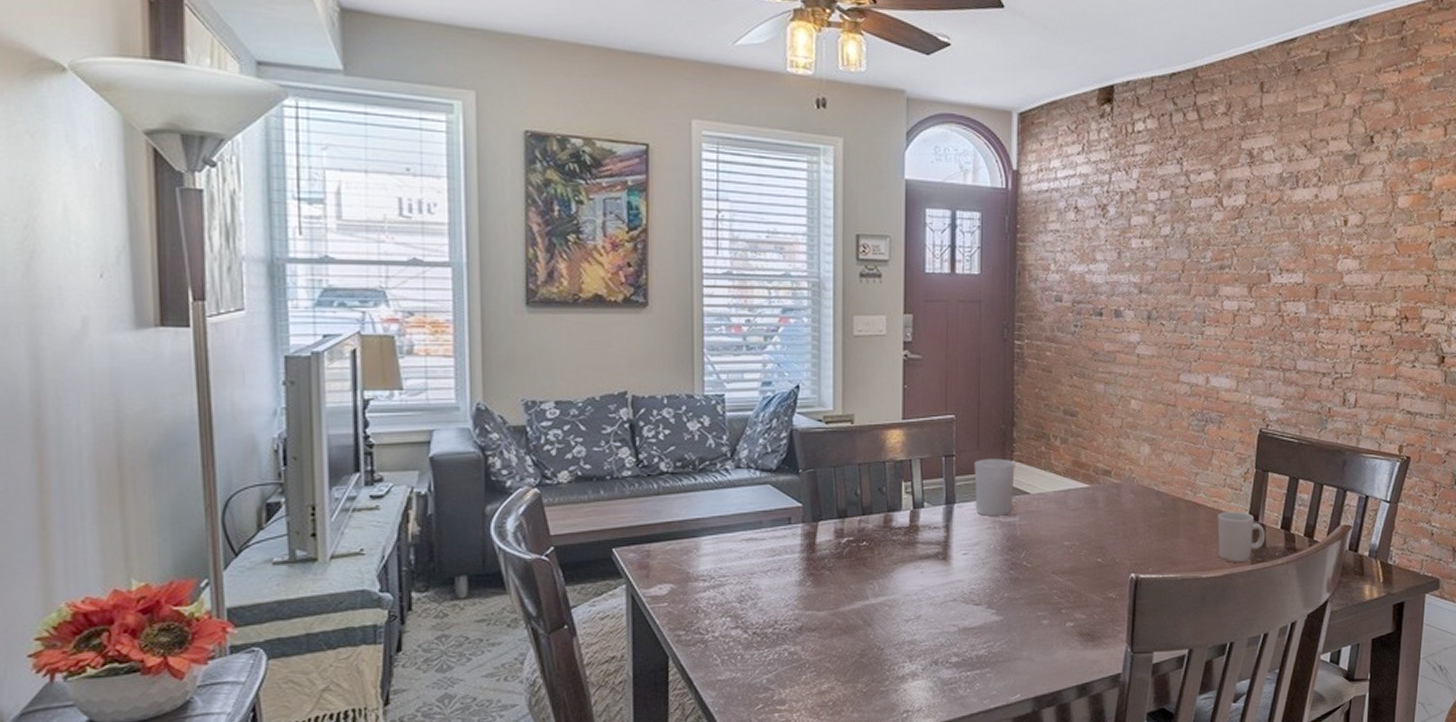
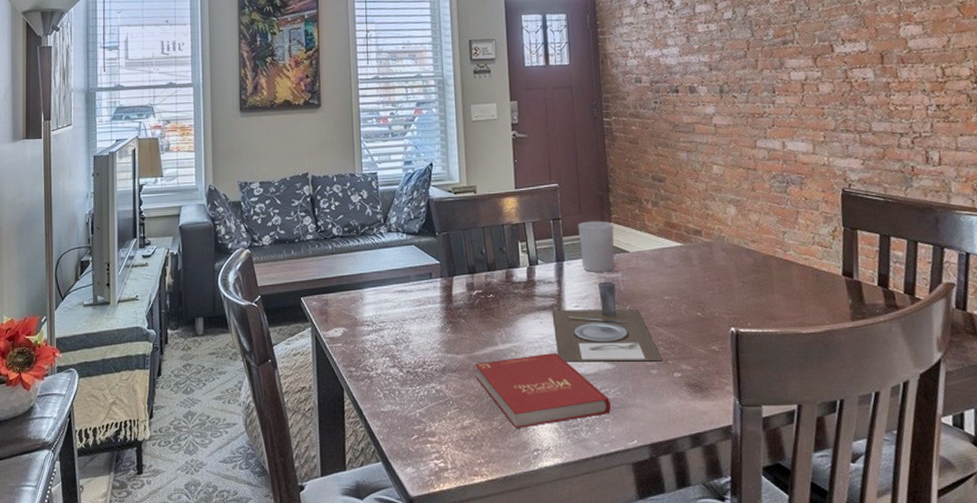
book: none [839,604,995,689] -> present [474,352,612,428]
place setting: none [936,526,1055,614] -> present [552,281,662,362]
mug: present [1217,511,1266,562] -> none [811,268,864,319]

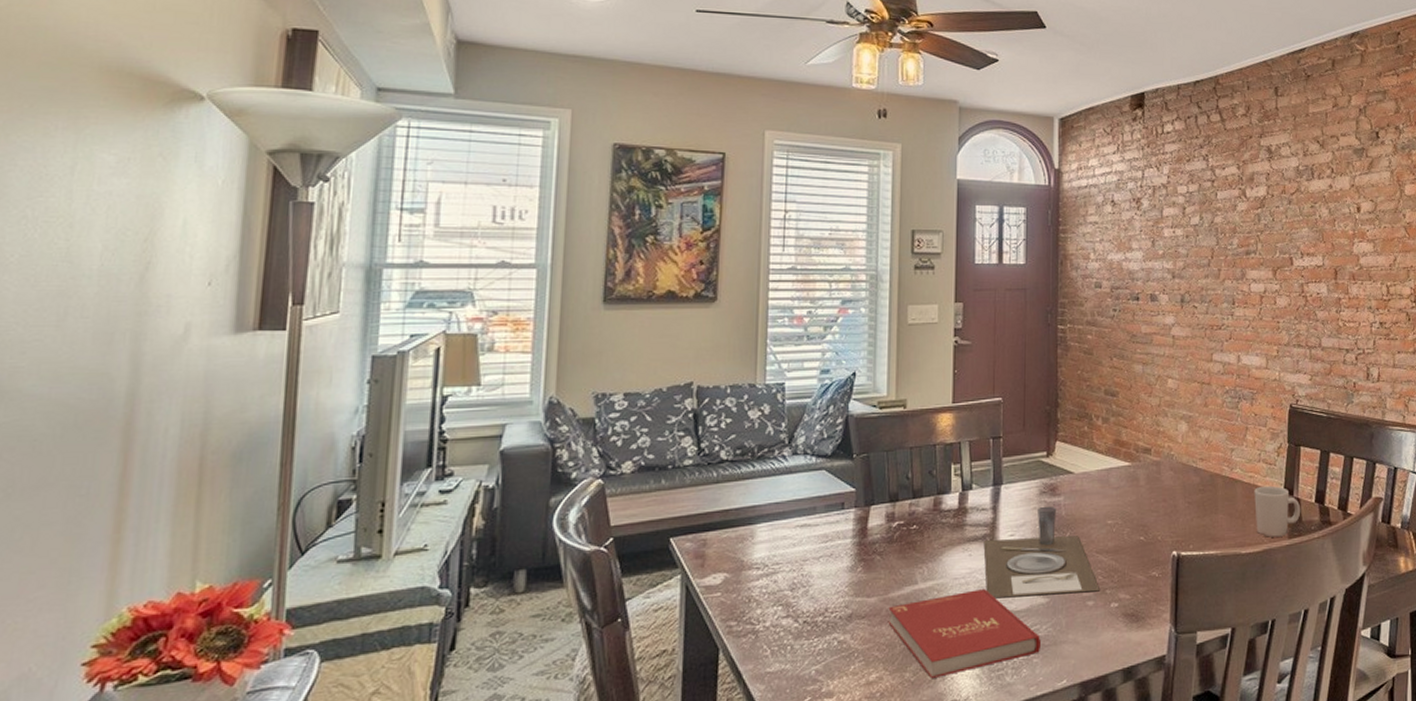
candle holder: present [578,221,615,272] -> none [1020,439,1059,497]
mug: none [811,268,864,319] -> present [1254,485,1301,537]

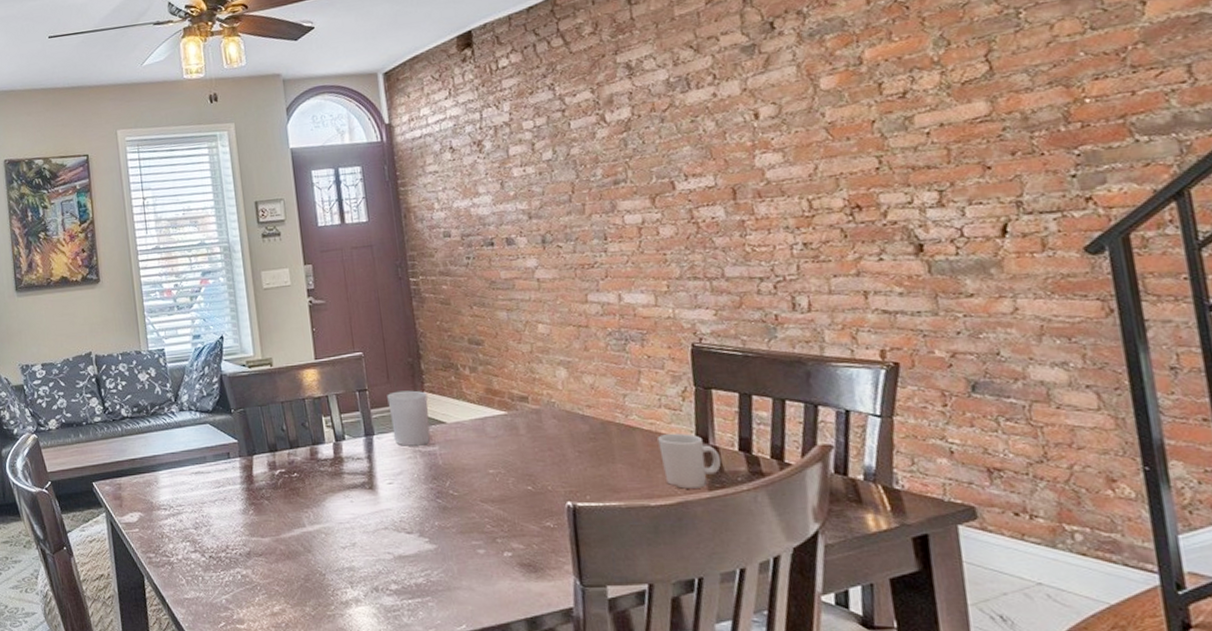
book: present [888,588,1042,678] -> none [281,532,435,614]
place setting: present [983,506,1099,597] -> none [363,455,489,542]
candle holder: none [1020,439,1059,497] -> present [387,390,430,446]

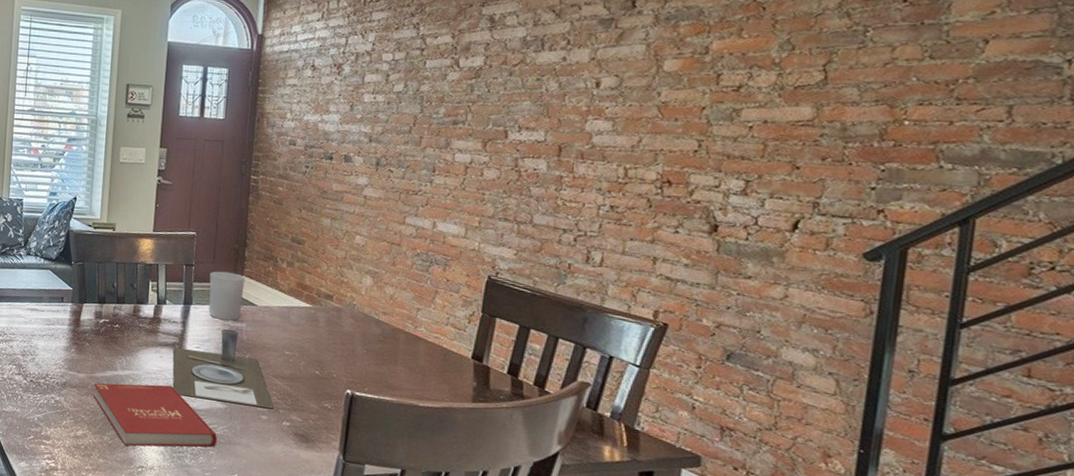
book: none [281,532,435,614] -> present [92,383,218,448]
place setting: none [363,455,489,542] -> present [172,328,273,410]
mug: present [658,433,722,489] -> none [437,348,490,399]

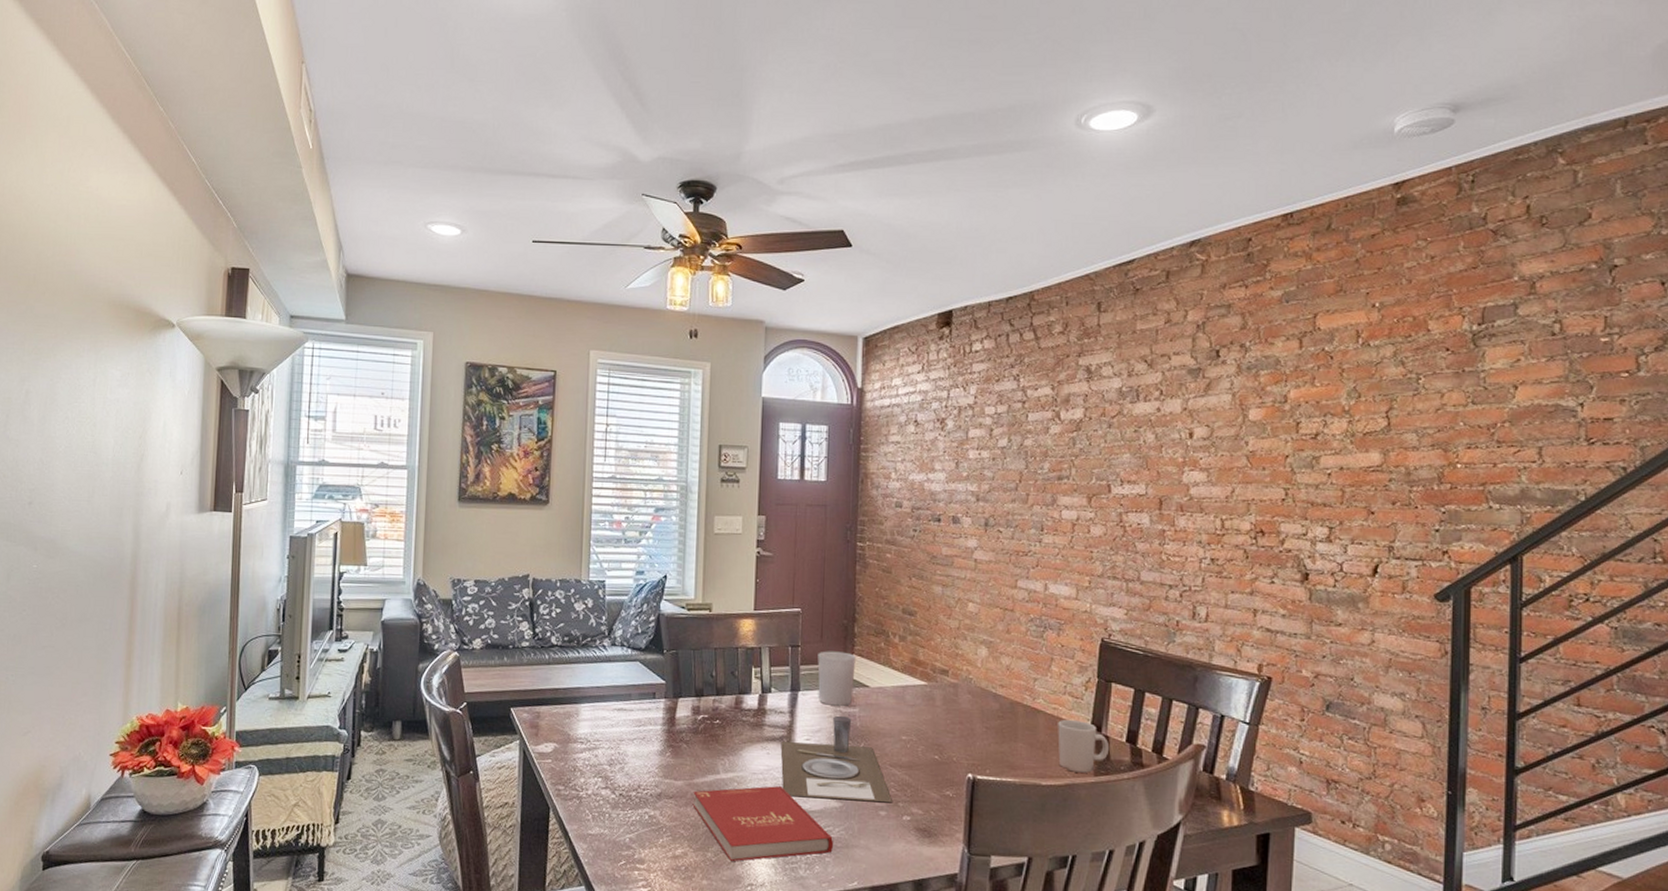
mug: none [437,348,490,399] -> present [1058,719,1110,773]

